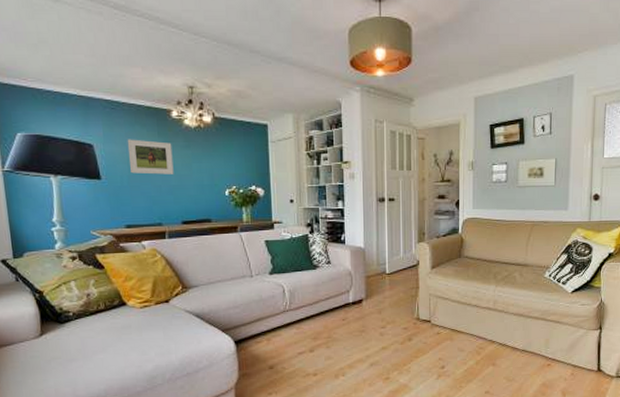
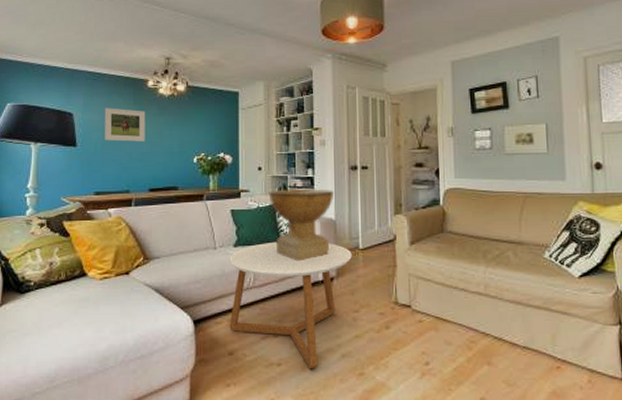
coffee table: none [265,268,379,376] -> present [229,241,352,368]
decorative bowl: none [302,219,362,286] -> present [270,188,333,262]

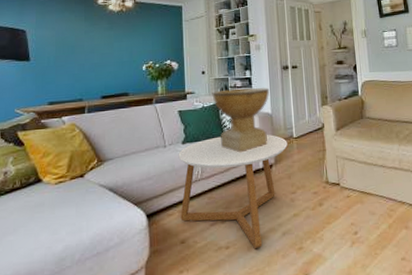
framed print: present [104,107,146,142] -> none [56,24,97,55]

